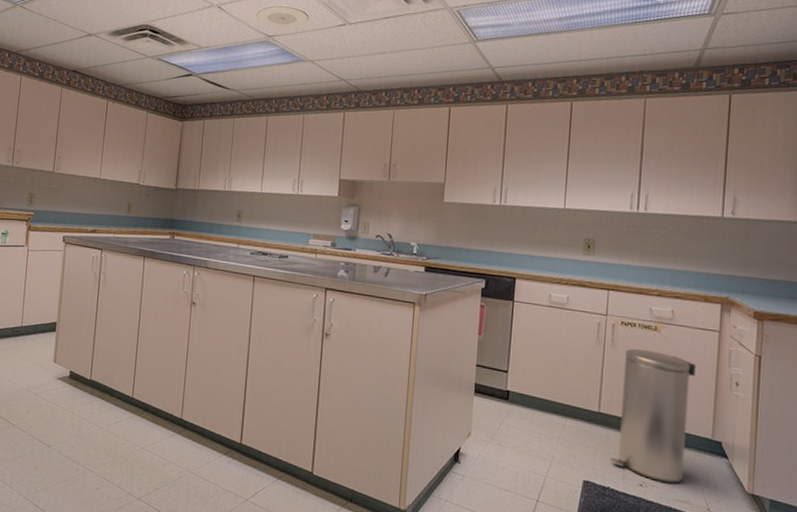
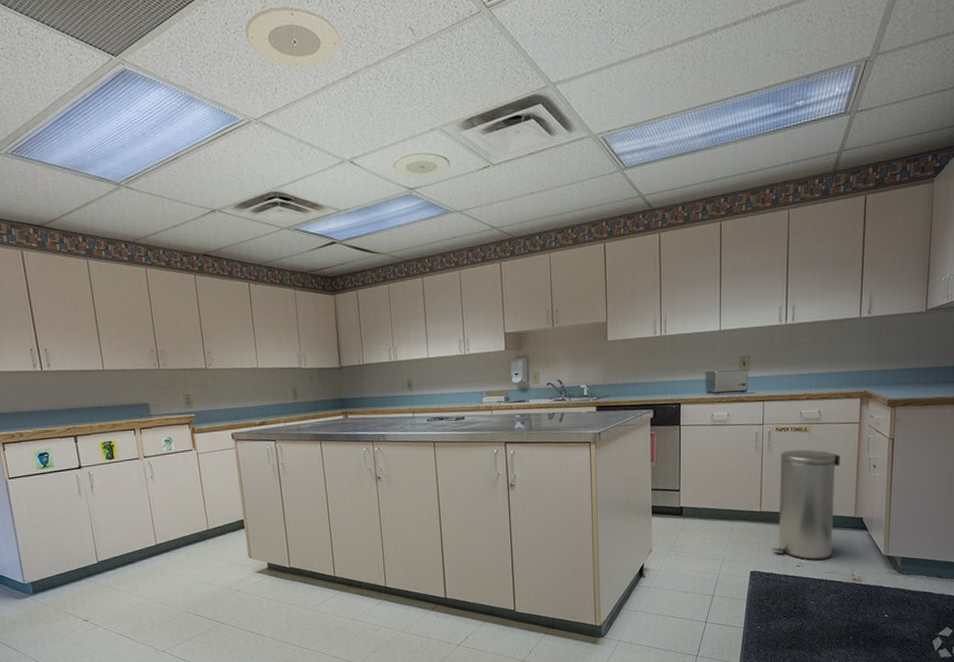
toaster: none [543,248,593,278] -> present [705,369,749,395]

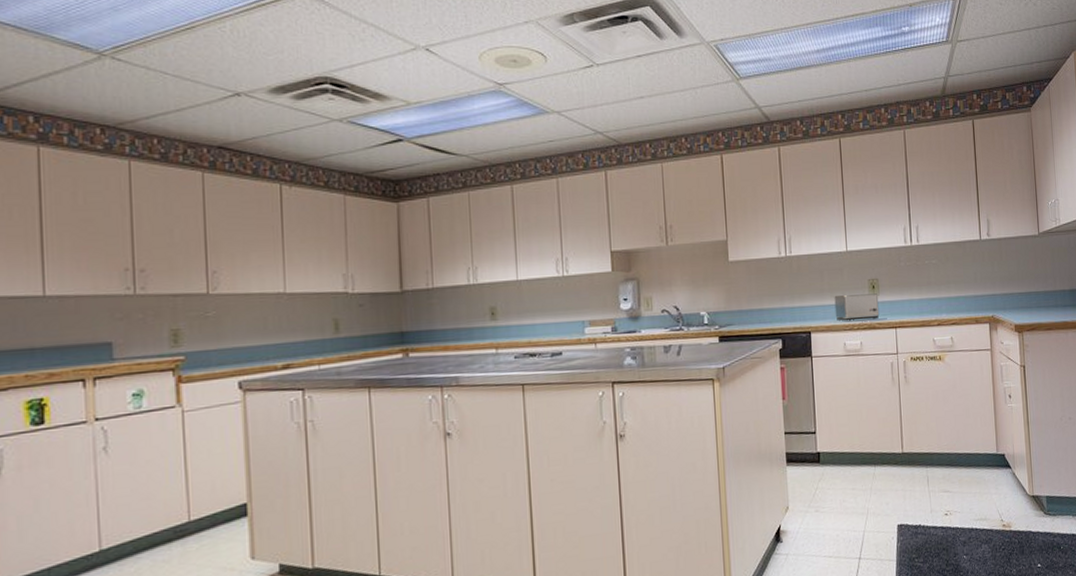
pedal bin: present [772,450,840,561] -> none [918,380,979,507]

